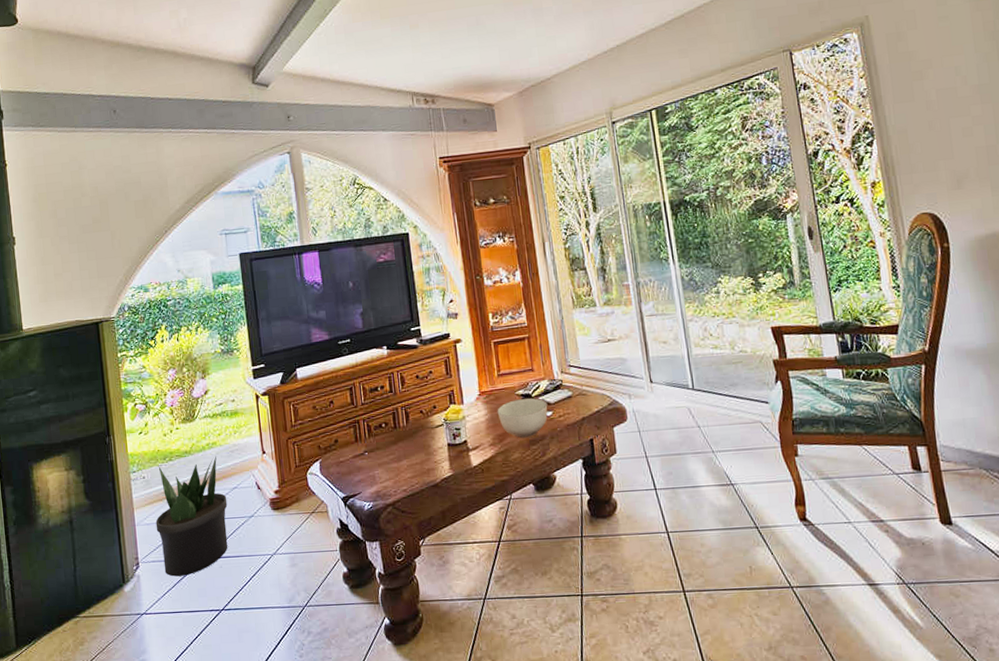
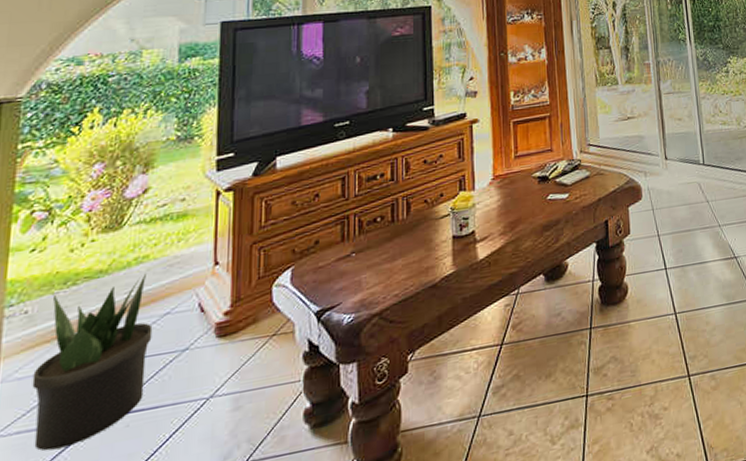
bowl: present [497,397,548,439] -> none [511,179,565,225]

